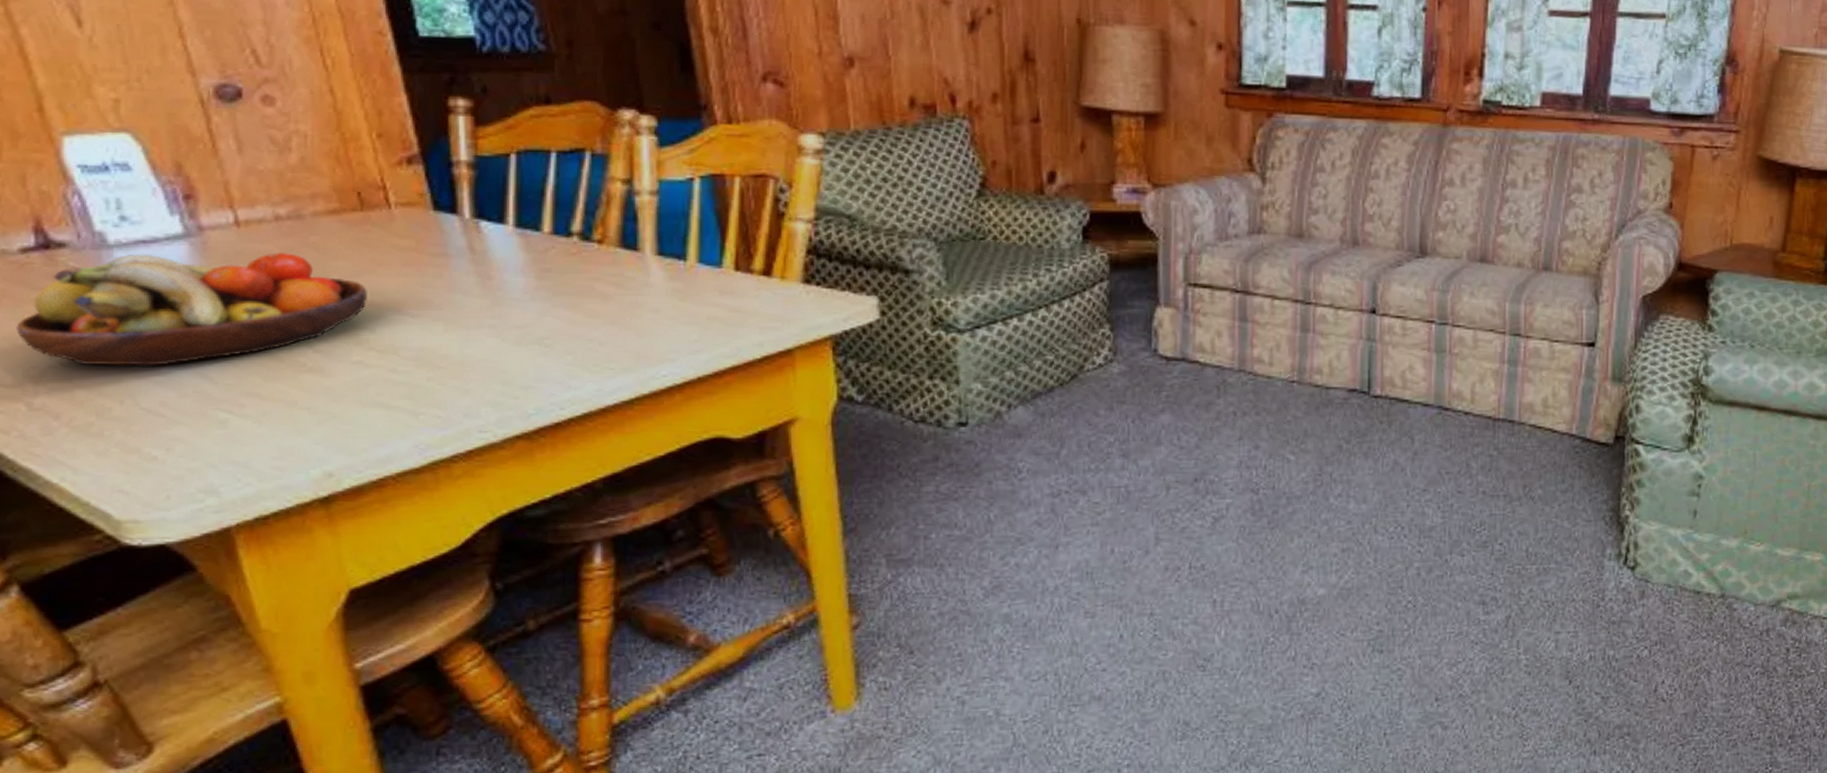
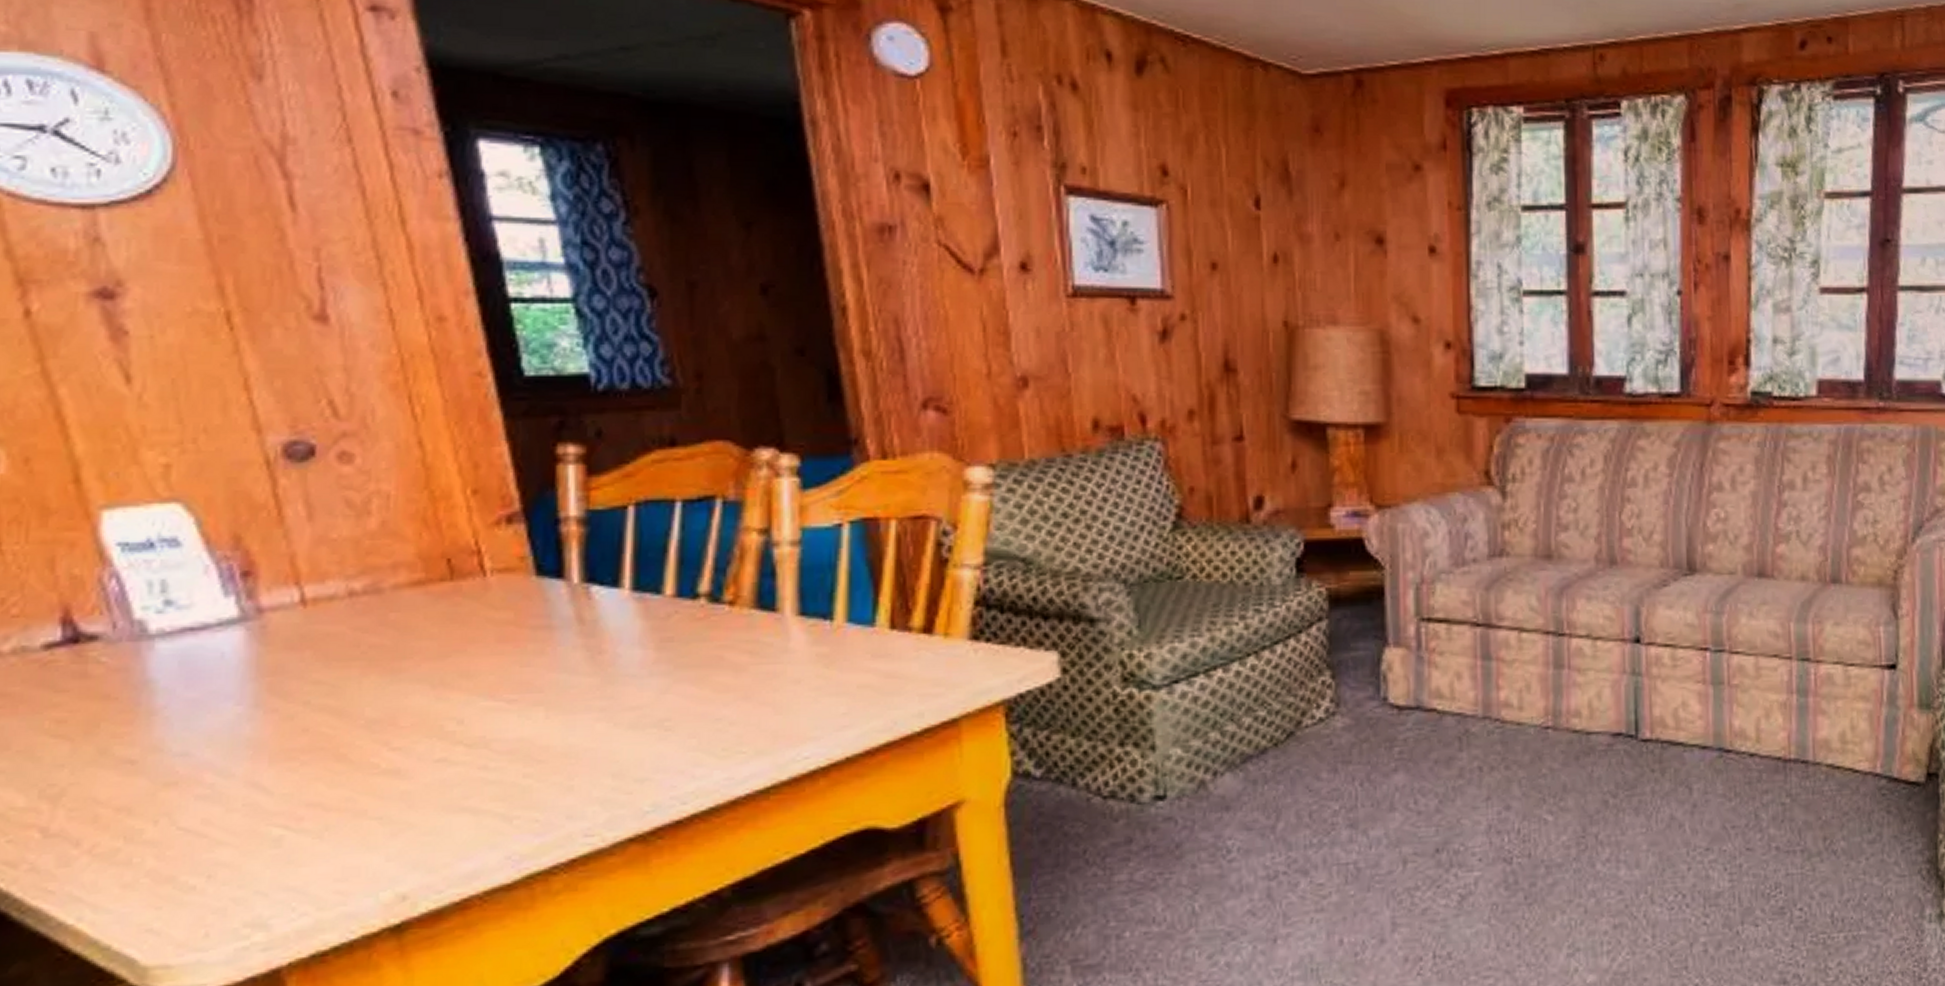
fruit bowl: present [16,251,367,366] -> none [33,632,455,779]

